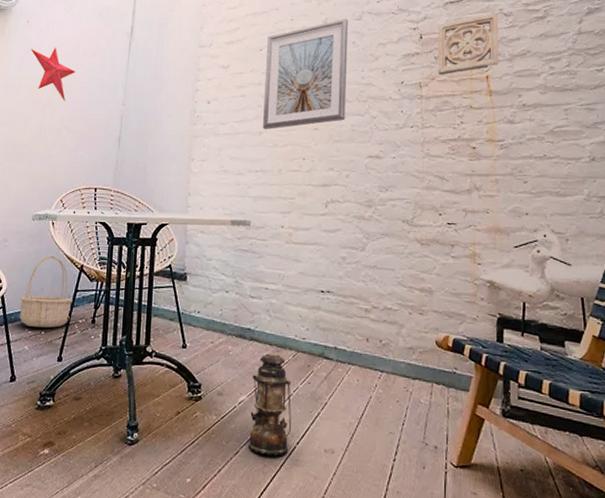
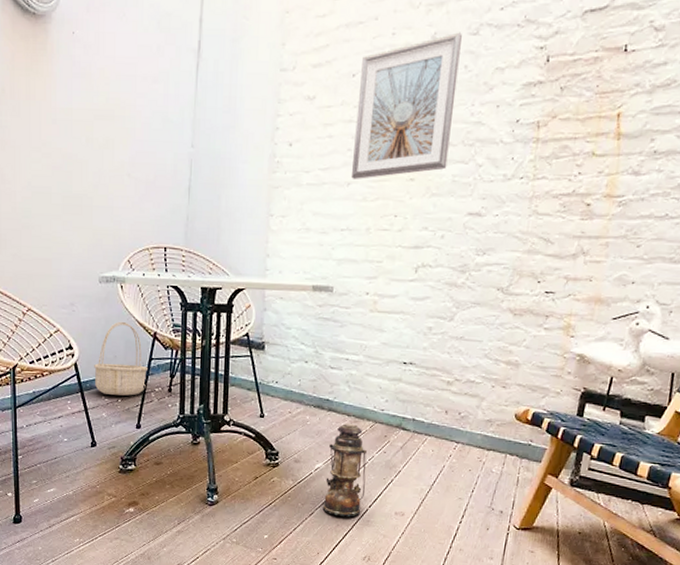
decorative star: present [30,47,76,102] -> none [79,69,135,142]
wall ornament: present [437,13,499,76] -> none [561,26,648,112]

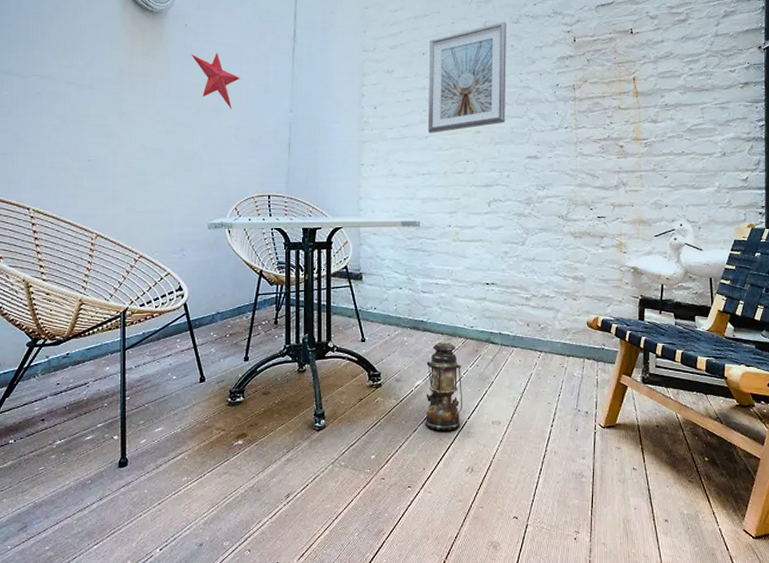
decorative star: none [79,69,135,142] -> present [191,53,240,109]
basket: present [94,321,147,396] -> none [203,262,254,330]

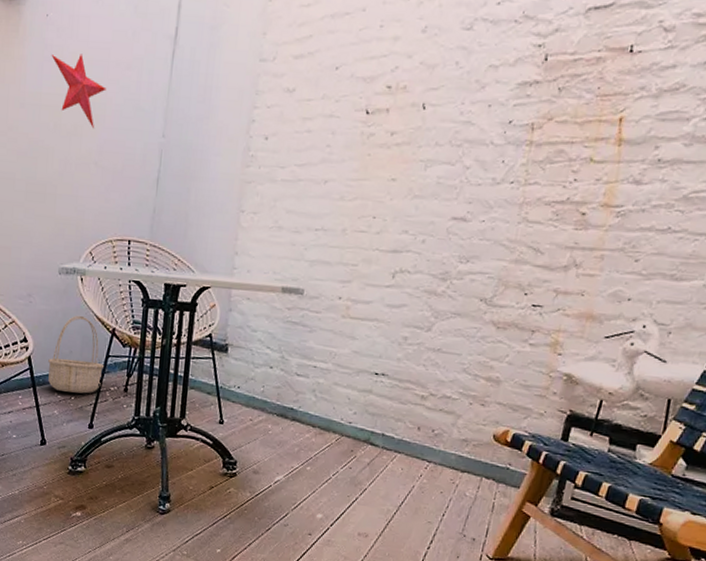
basket: none [203,262,254,330] -> present [48,315,104,394]
lantern: present [425,342,462,430] -> none [280,435,331,535]
picture frame: present [428,21,506,133] -> none [329,26,454,177]

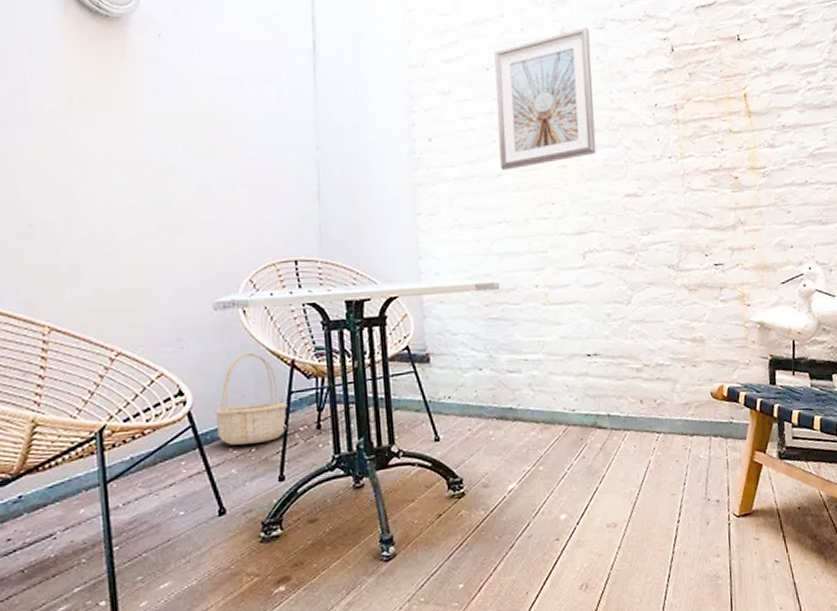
decorative star: present [51,54,107,129] -> none [170,72,243,148]
picture frame: none [329,26,454,177] -> present [494,27,596,170]

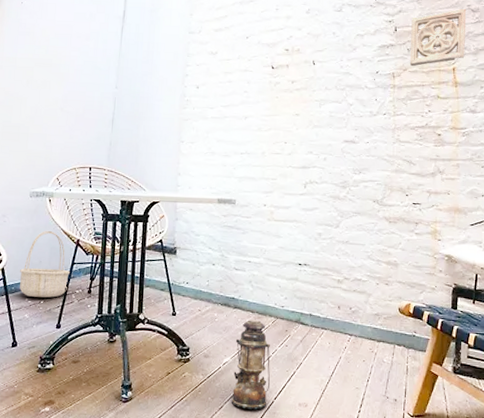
picture frame: present [494,27,596,170] -> none [248,9,329,114]
lantern: none [521,431,569,542] -> present [231,320,270,410]
wall ornament: none [690,19,756,95] -> present [409,8,467,67]

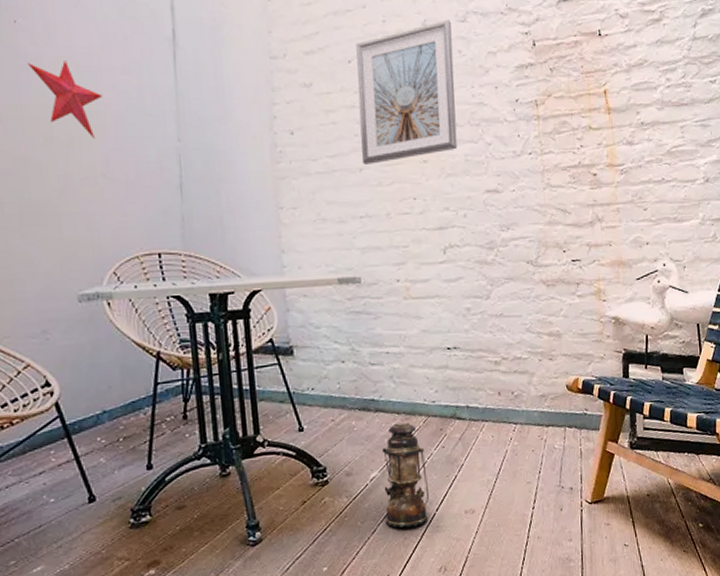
basket: present [20,230,70,298] -> none [82,344,154,435]
decorative star: none [25,29,70,83] -> present [27,60,103,139]
picture frame: none [248,9,329,114] -> present [356,19,458,164]
wall ornament: present [409,8,467,67] -> none [552,13,616,91]

